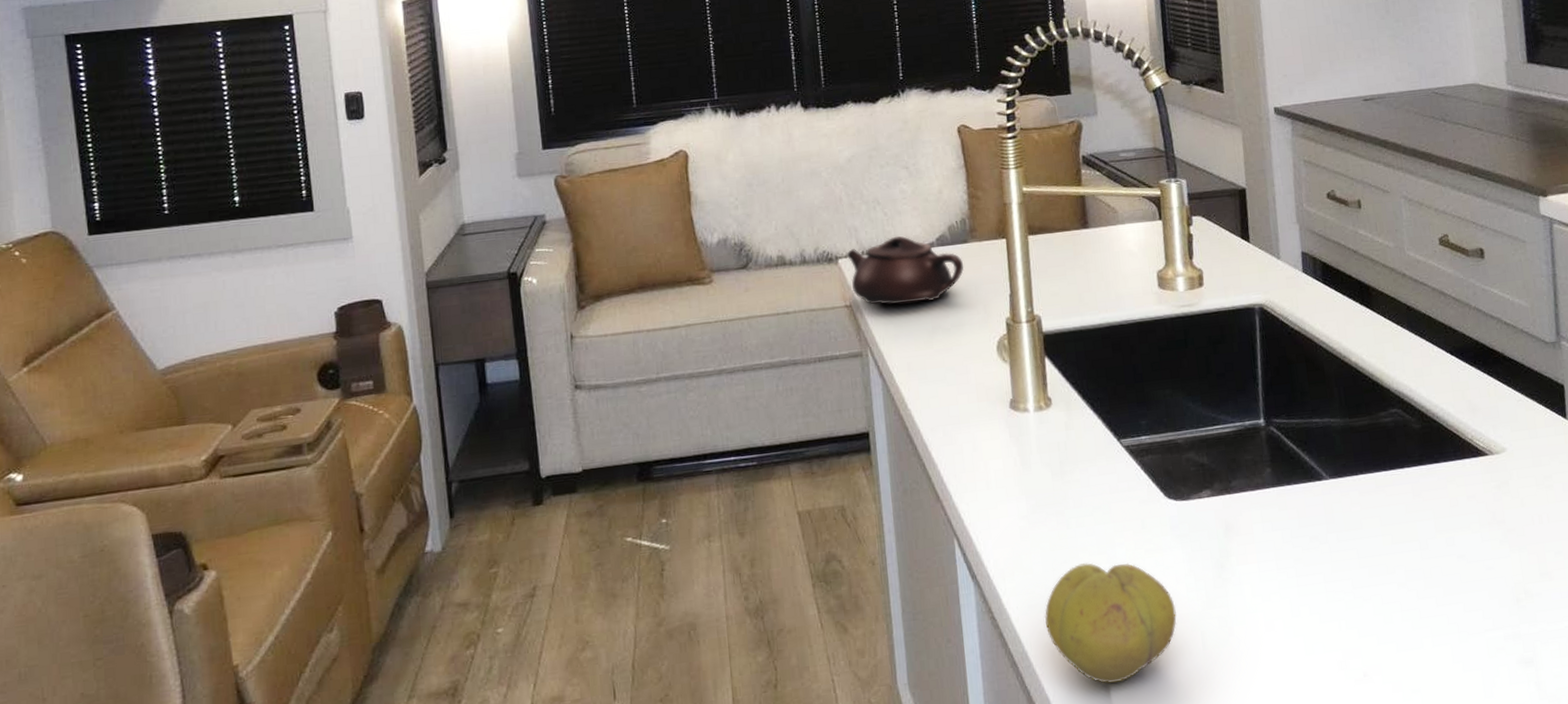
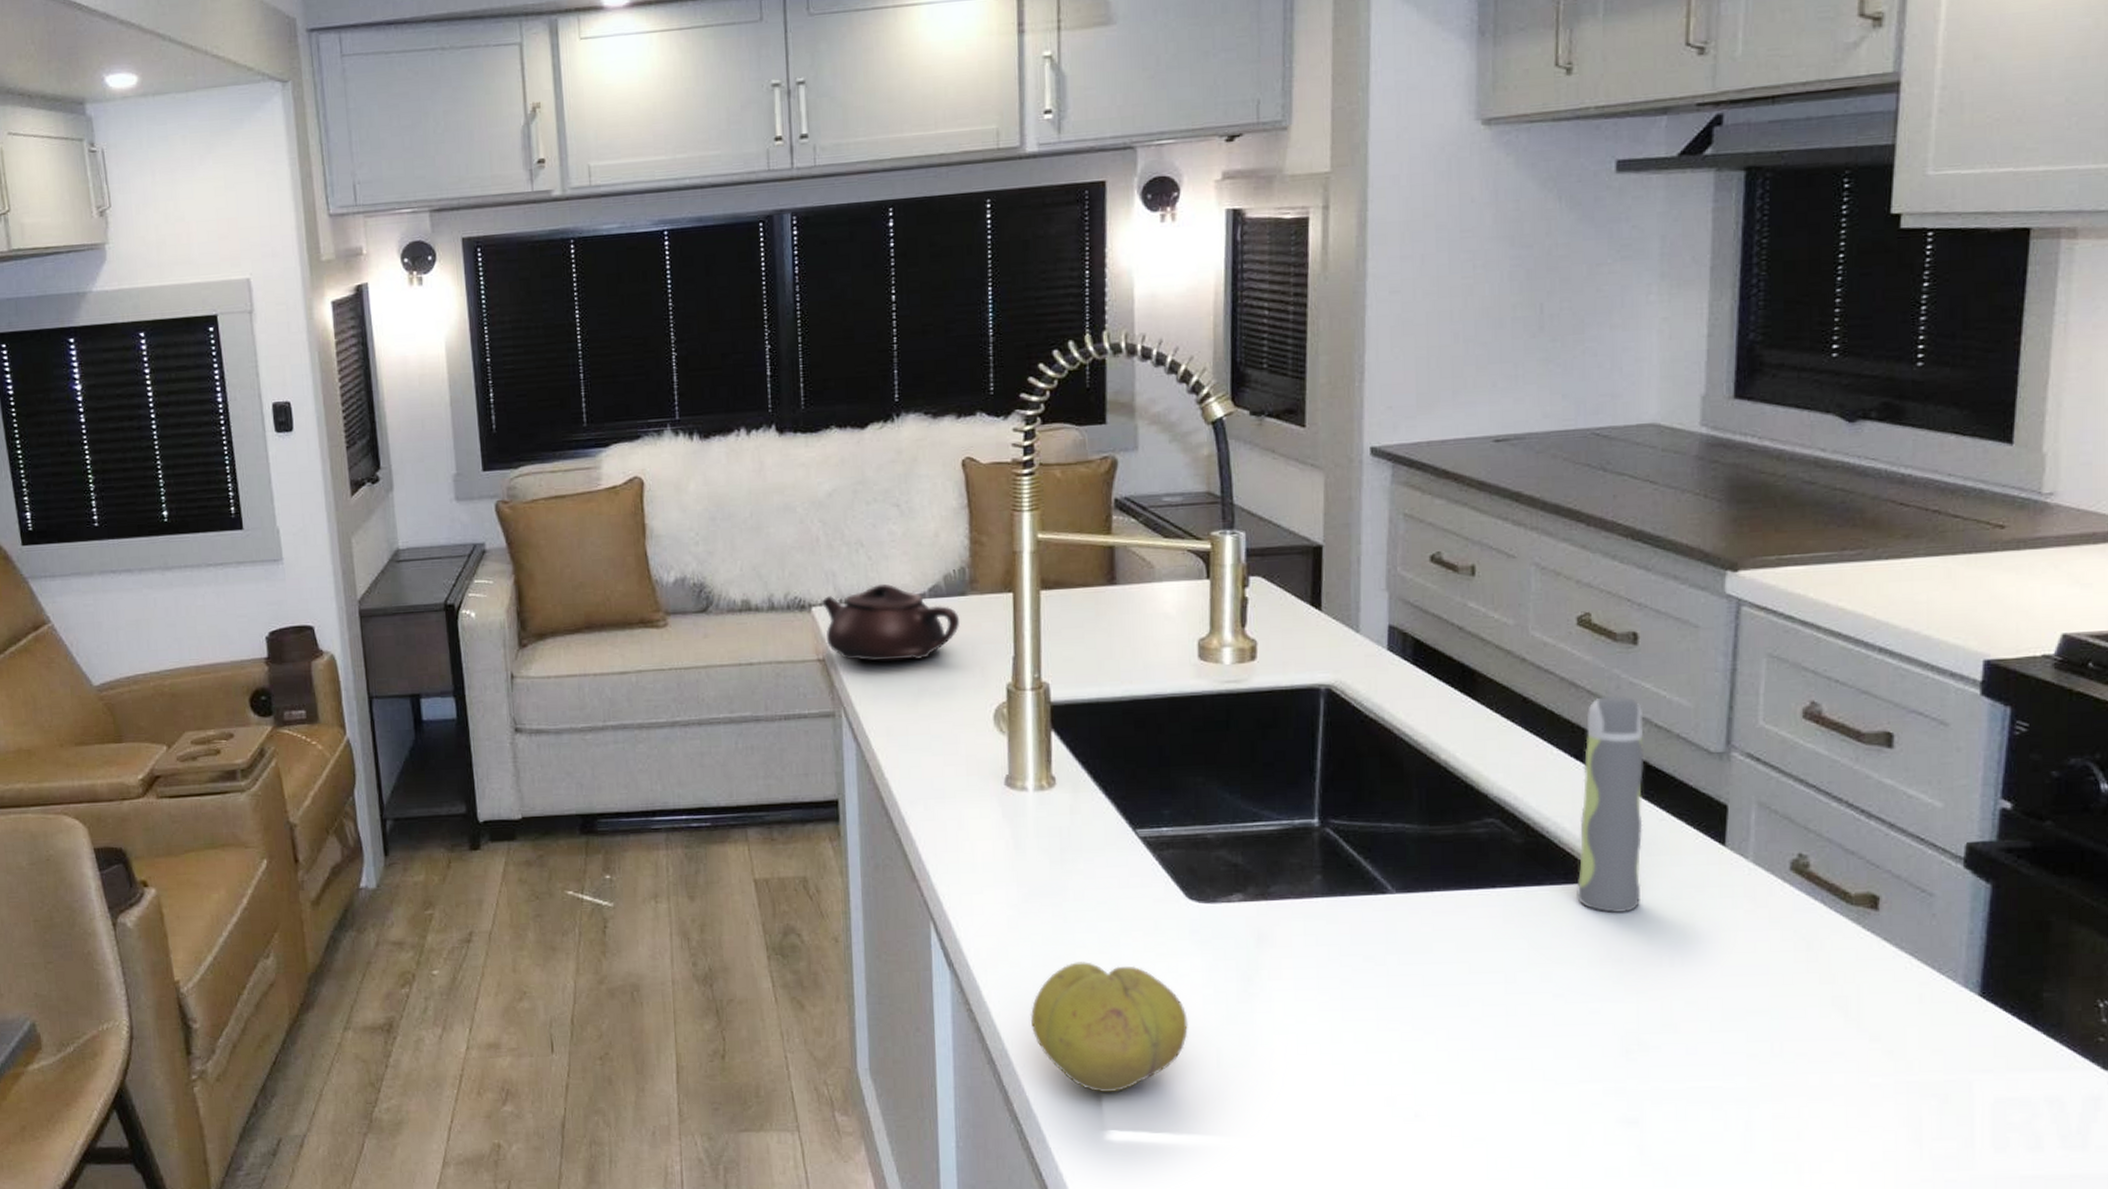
spray bottle: none [1454,300,1512,482] -> present [1577,695,1645,913]

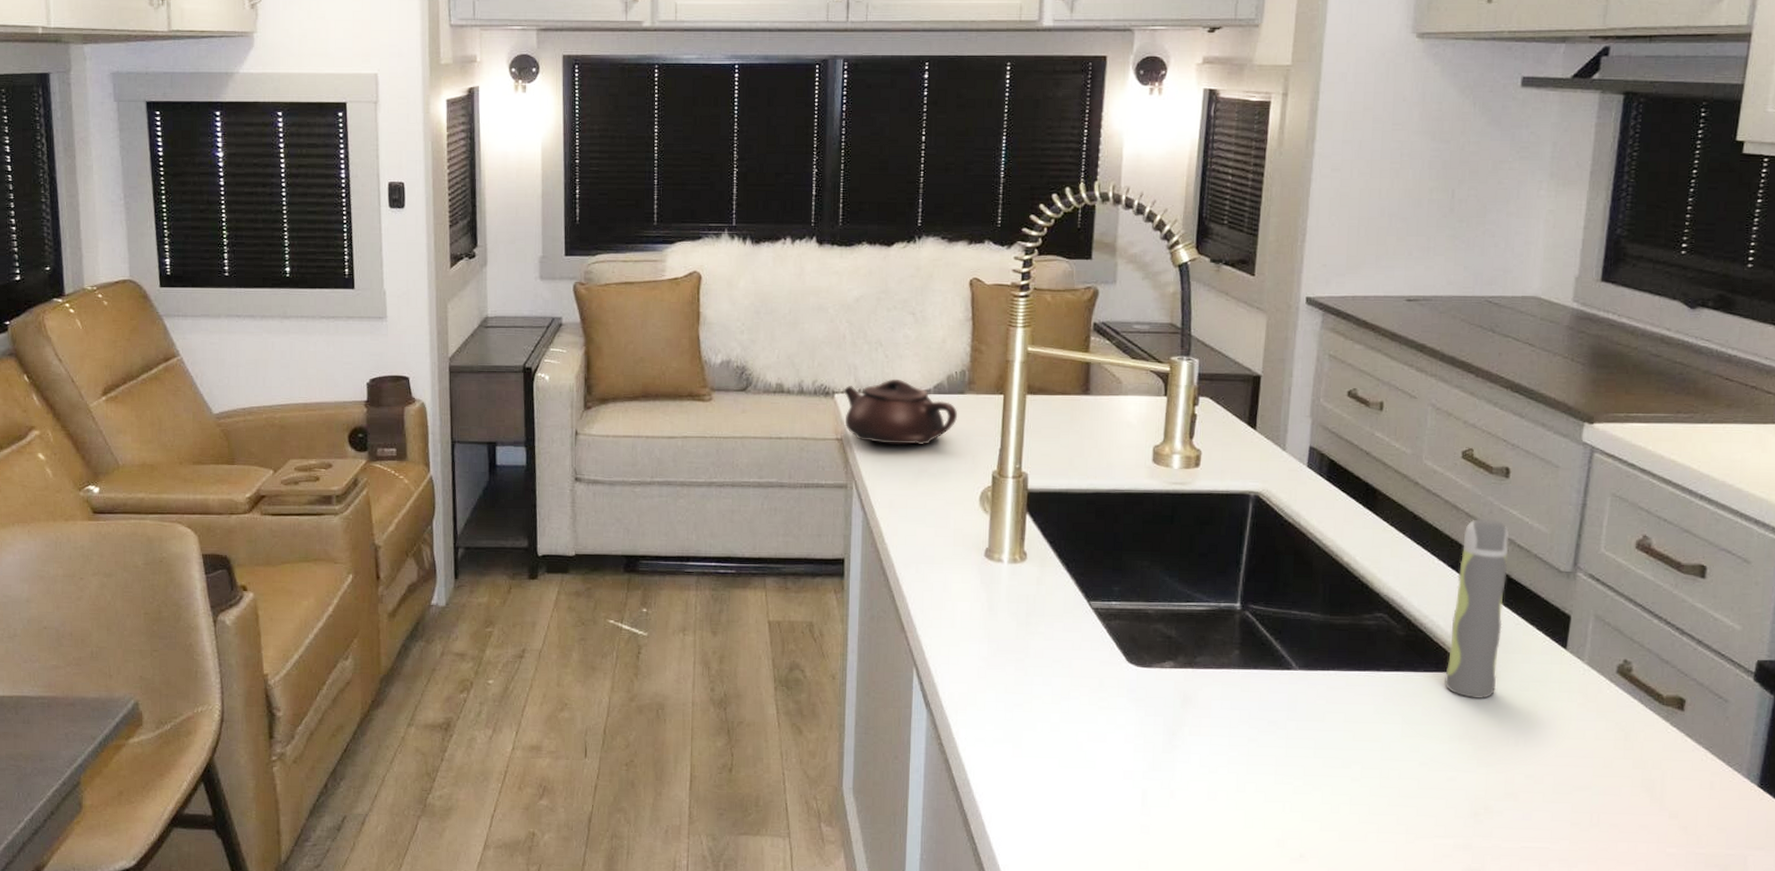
fruit: present [1030,962,1188,1092] -> none [990,709,1121,821]

